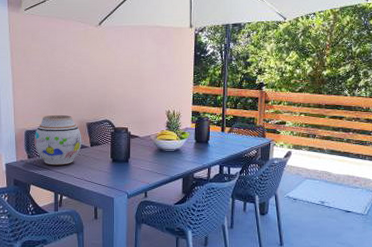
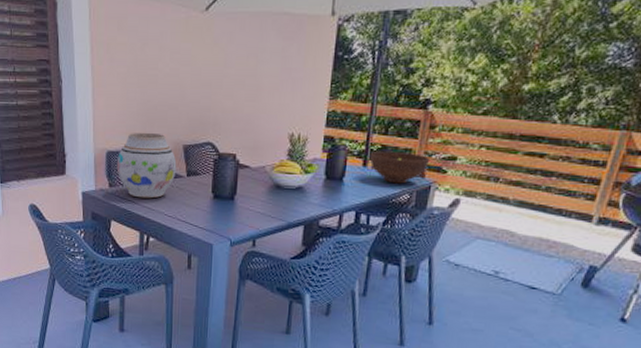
fruit bowl: none [226,120,267,143] -> present [369,150,429,184]

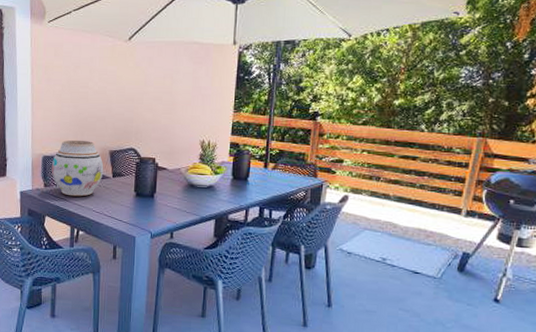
fruit bowl: present [369,150,429,184] -> none [269,155,320,183]

